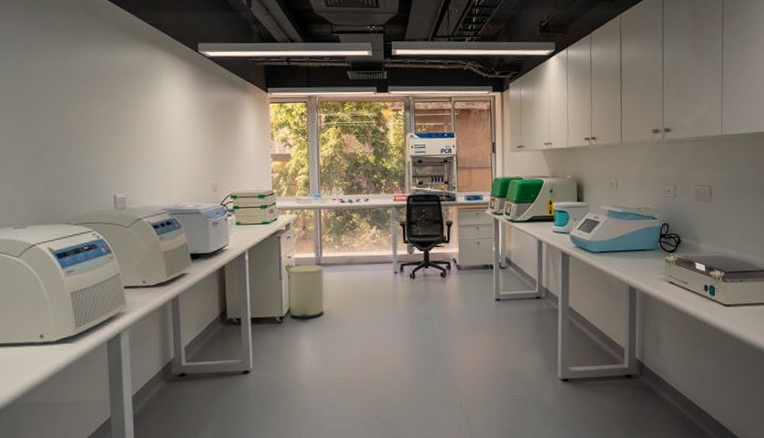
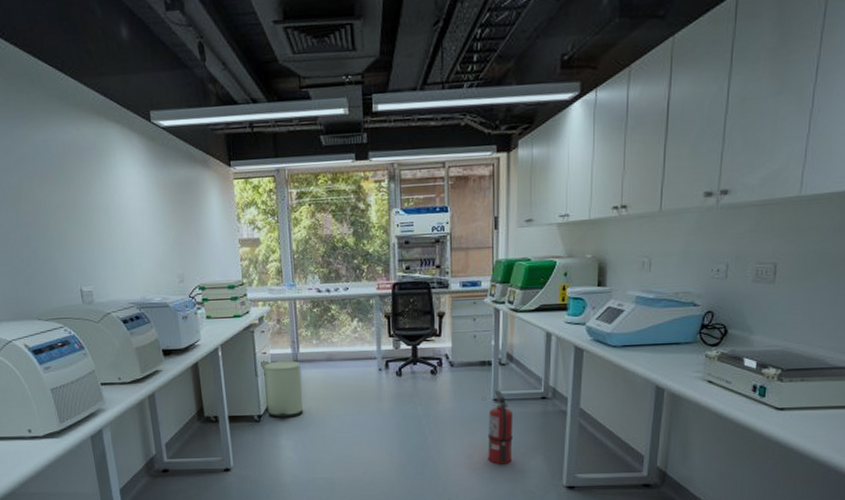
fire extinguisher: none [485,291,514,360] -> present [482,390,513,464]

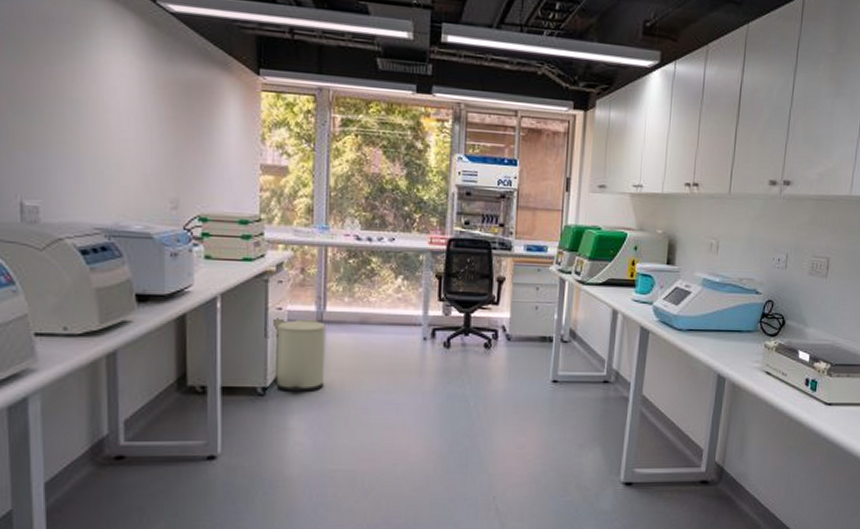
fire extinguisher: present [482,390,513,464] -> none [539,370,572,456]

